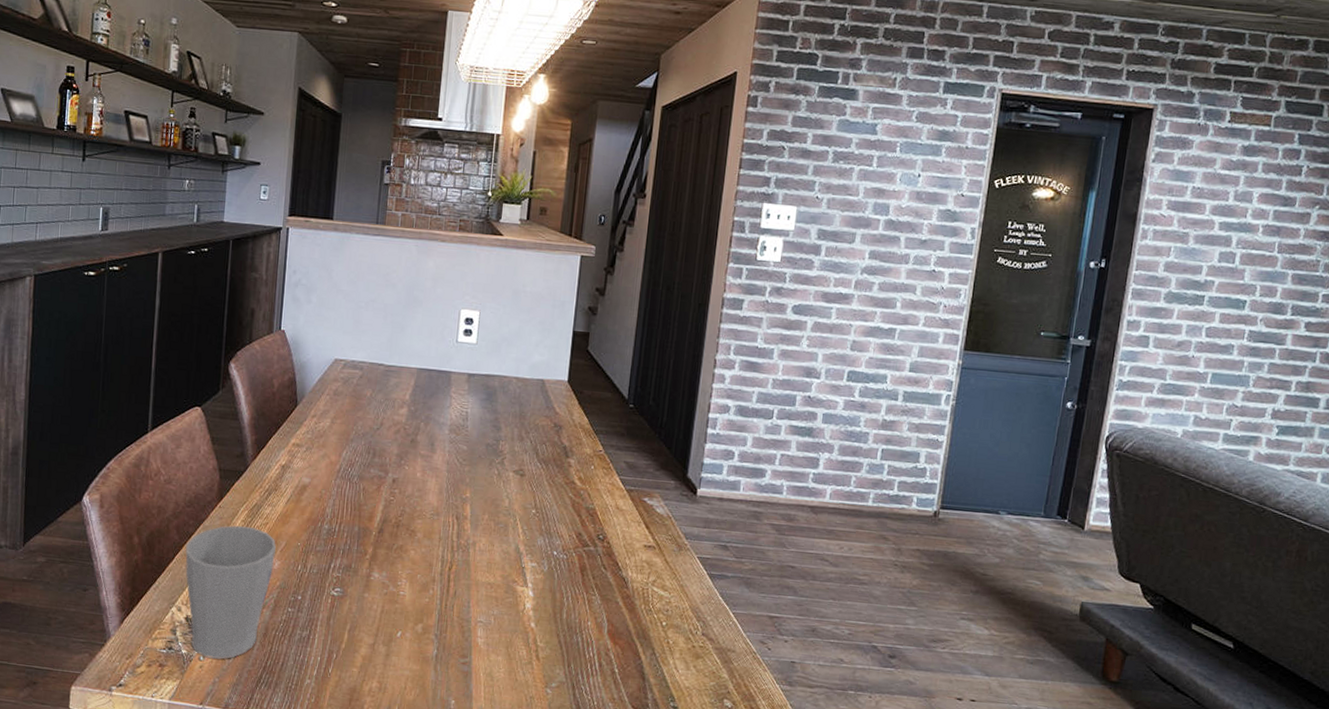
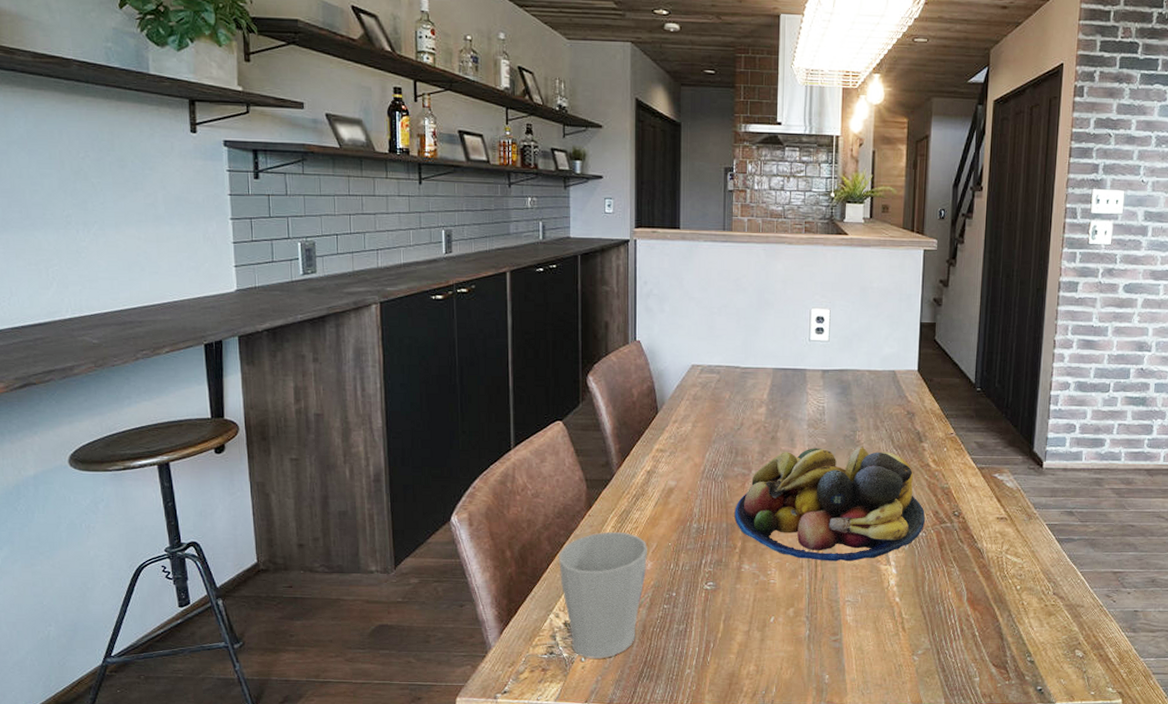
fruit bowl: none [367,454,568,579] -> present [734,447,925,562]

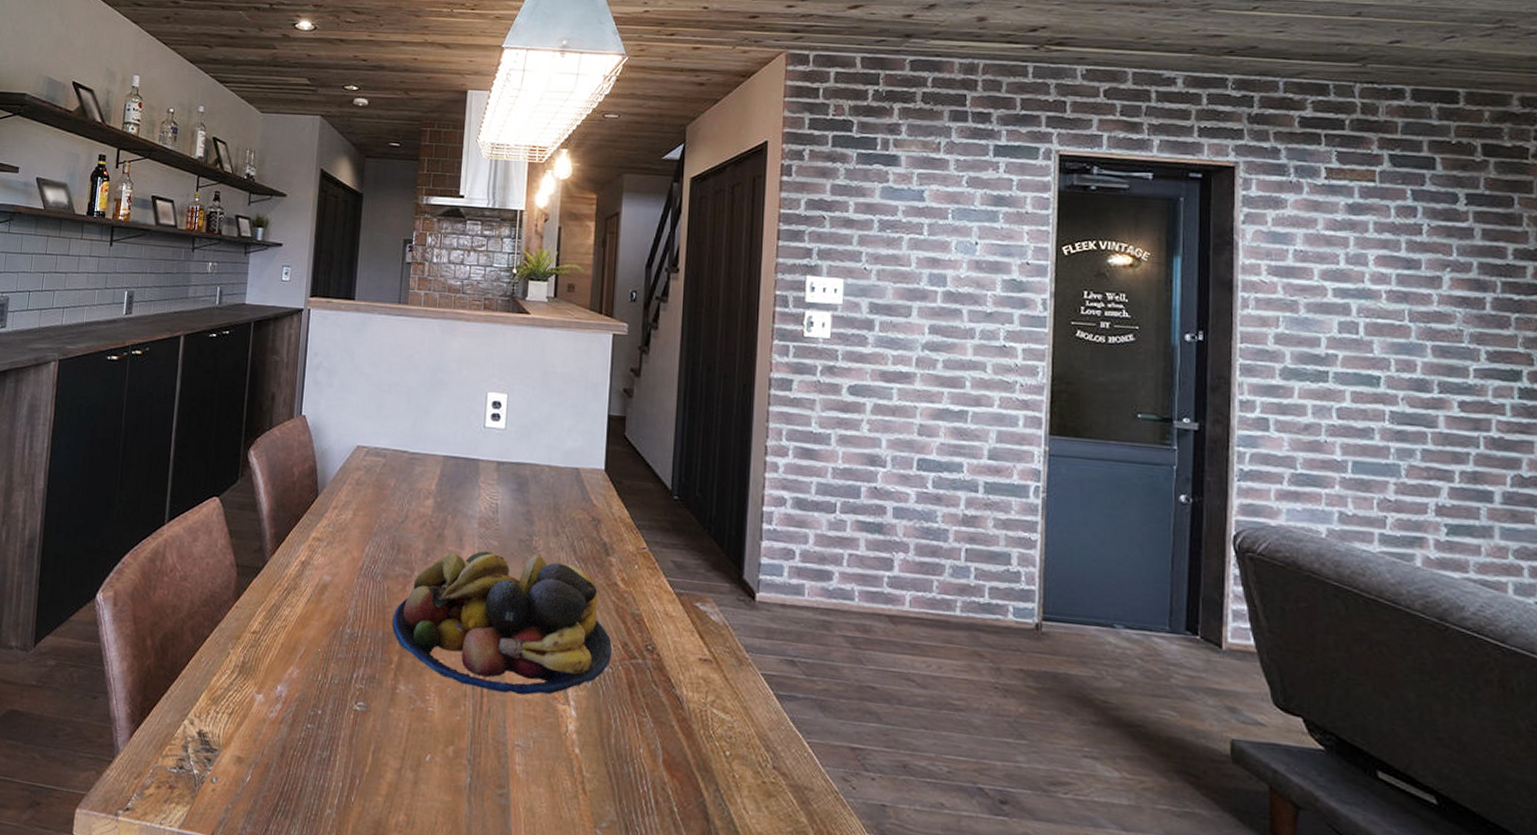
mug: present [558,531,648,660] -> none [199,627,296,782]

